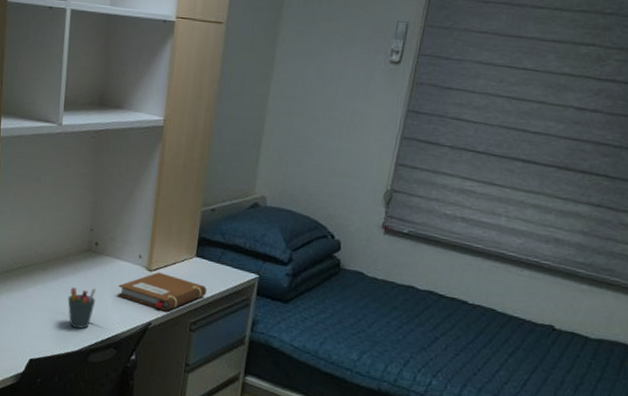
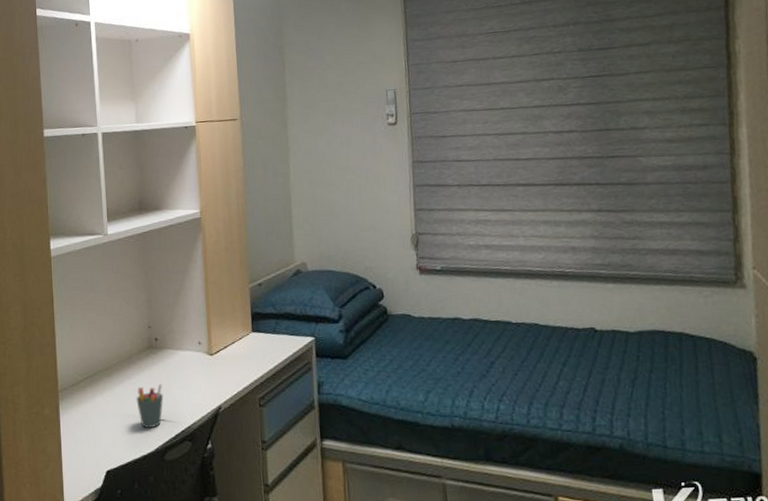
notebook: present [118,272,207,311] -> none [183,354,269,391]

